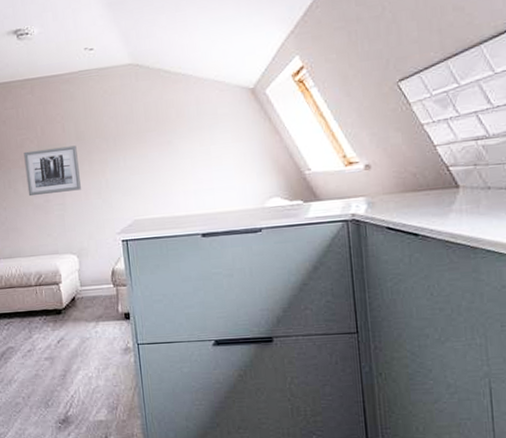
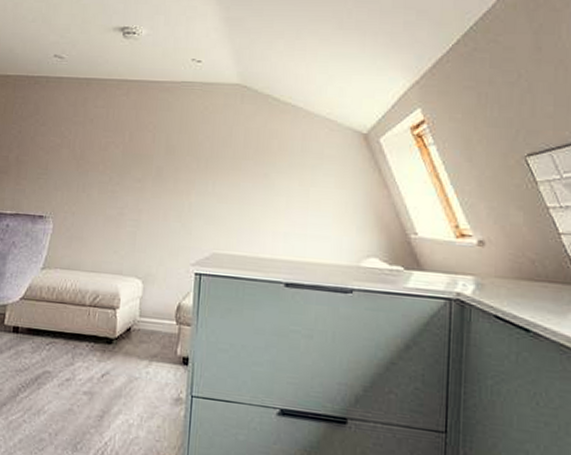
wall art: present [24,145,81,197] -> none [102,156,164,209]

